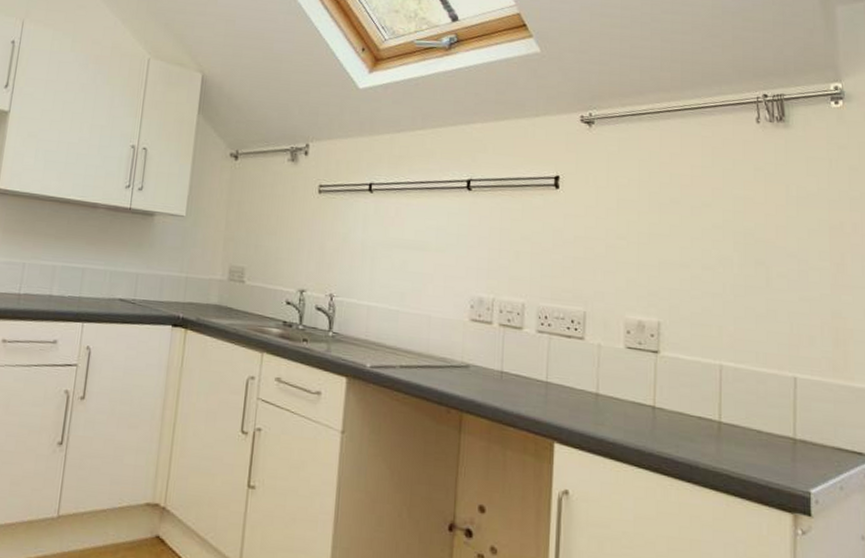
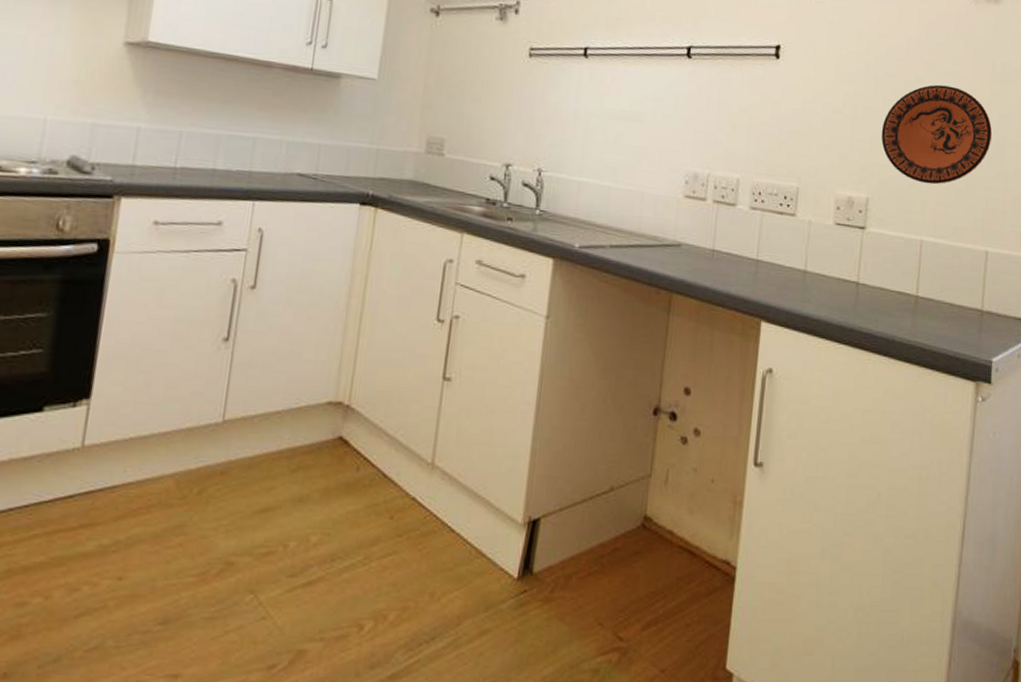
decorative plate: none [669,209,792,309] -> present [881,84,993,185]

